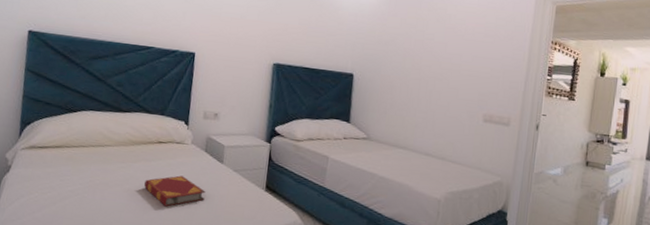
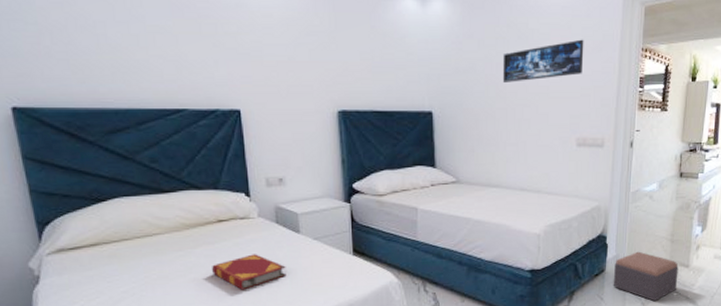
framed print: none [419,27,497,58] -> present [502,39,584,82]

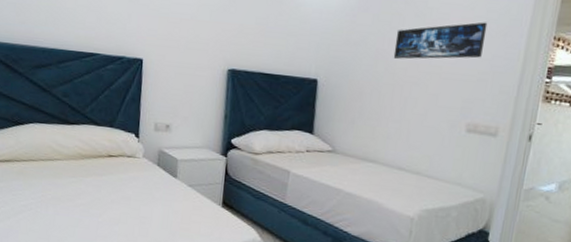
hardback book: present [212,254,287,290] -> none [97,190,160,223]

